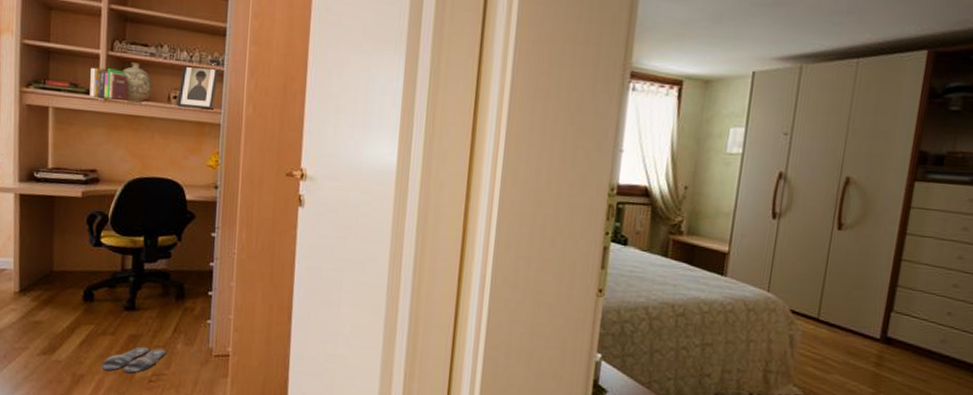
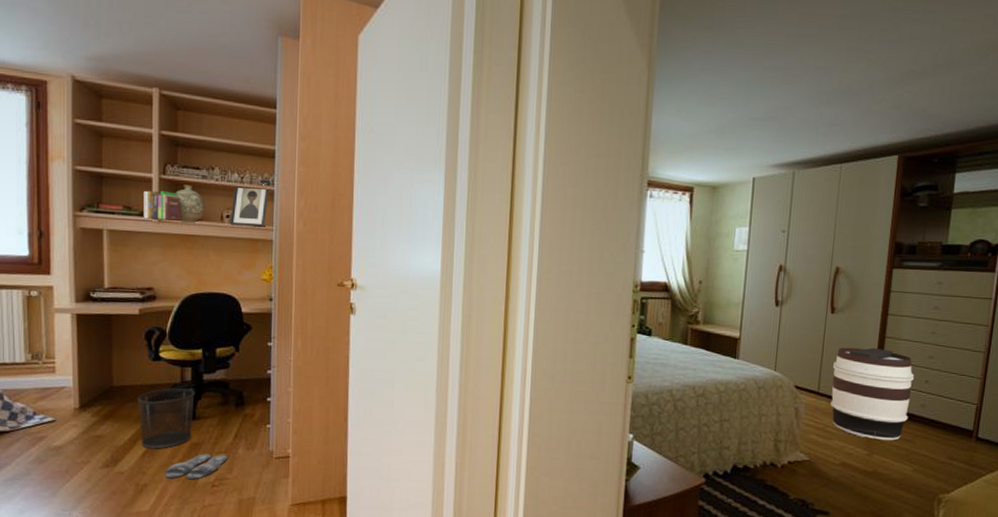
waste bin: none [77,276,135,339] -> present [138,388,195,449]
barrel: none [831,269,934,379] -> present [830,347,914,441]

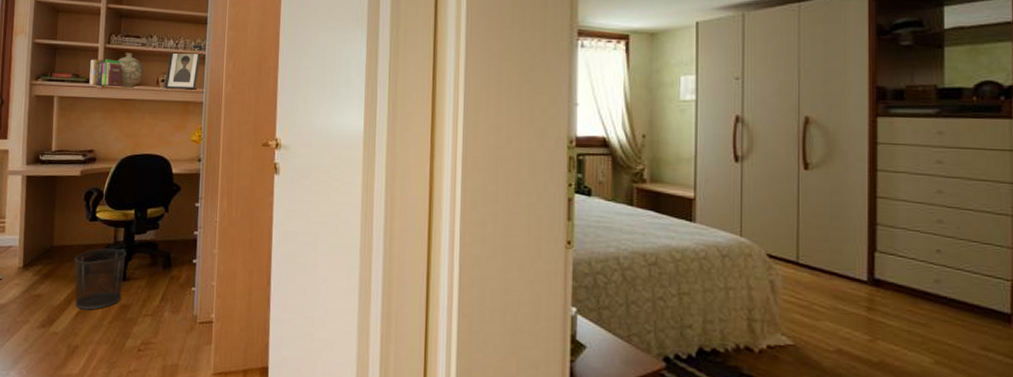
slippers: present [165,454,228,480] -> none [95,316,154,344]
barrel: present [830,347,914,441] -> none [813,209,920,324]

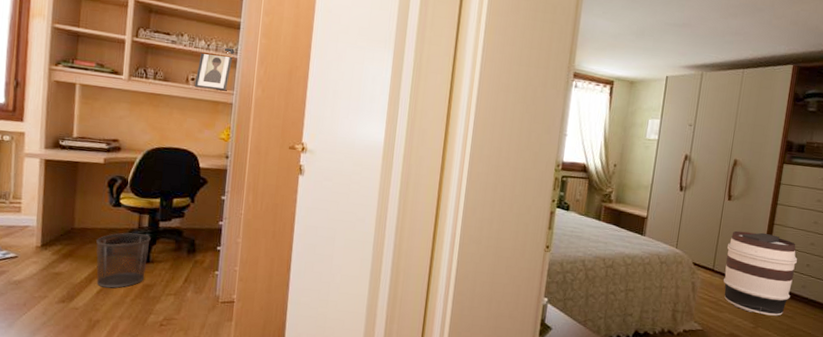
books: present [89,59,122,87] -> none [114,51,150,81]
decorative vase: present [117,52,144,88] -> none [146,48,174,83]
barrel: none [813,209,920,324] -> present [723,230,797,316]

